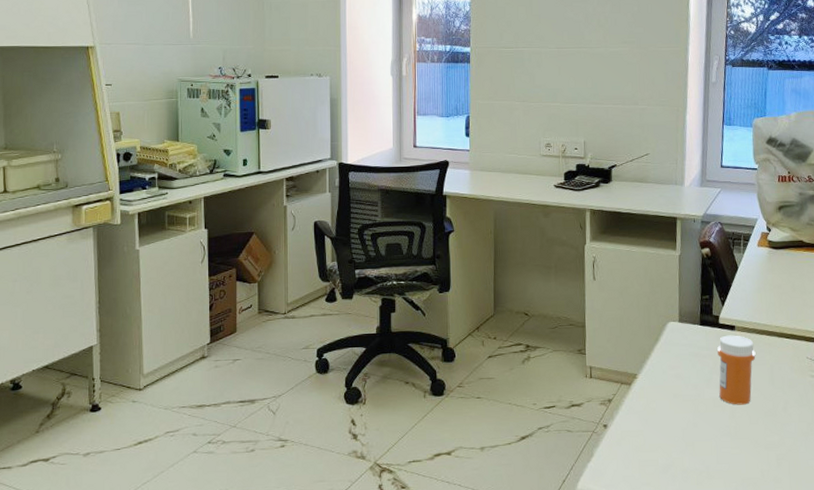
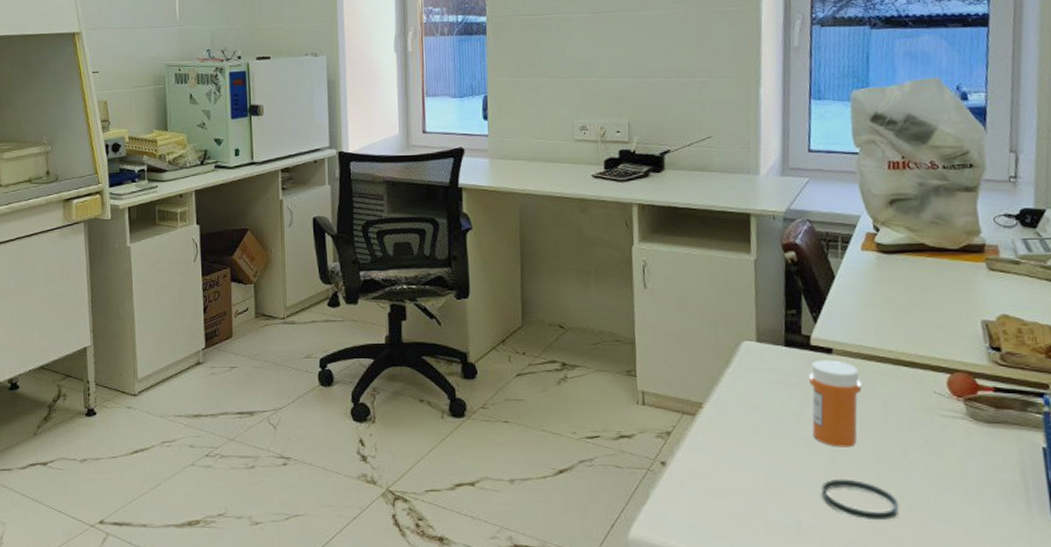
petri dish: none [724,430,780,463] -> present [821,478,899,521]

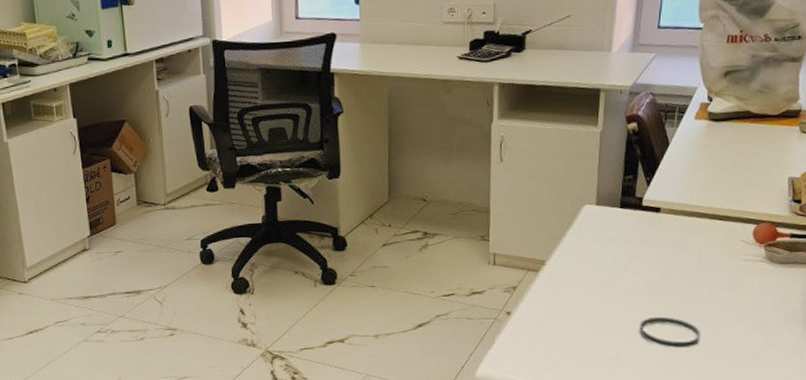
medicine bottle: present [809,360,862,447] -> none [637,217,682,291]

